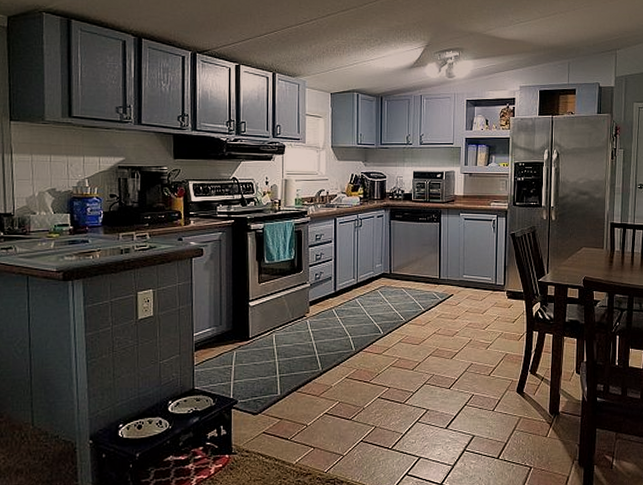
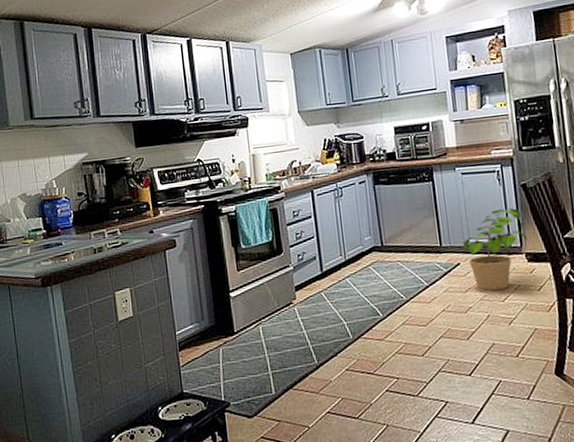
potted plant: none [458,252,511,319] -> present [462,208,529,291]

